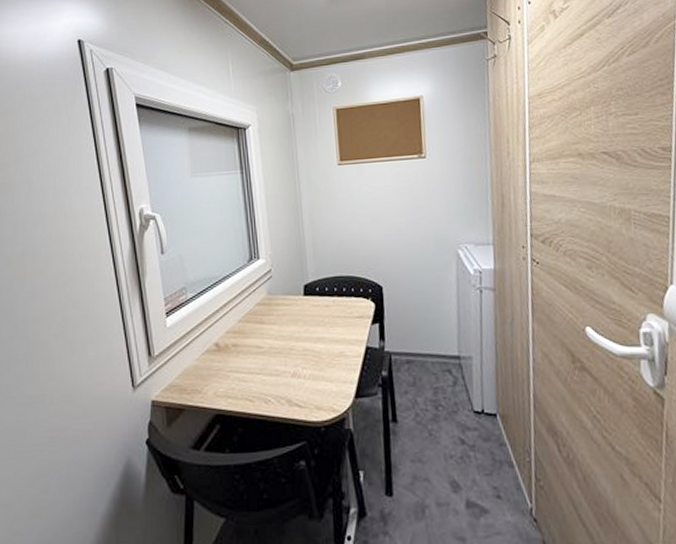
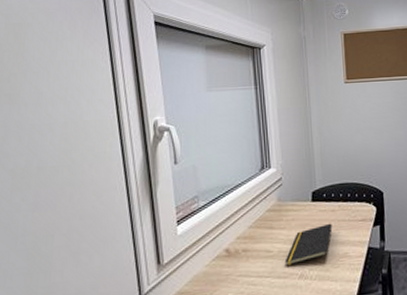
notepad: none [276,319,327,363] -> present [284,223,333,266]

